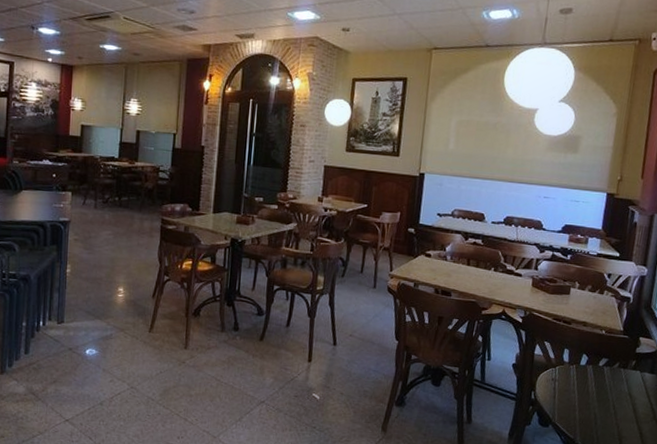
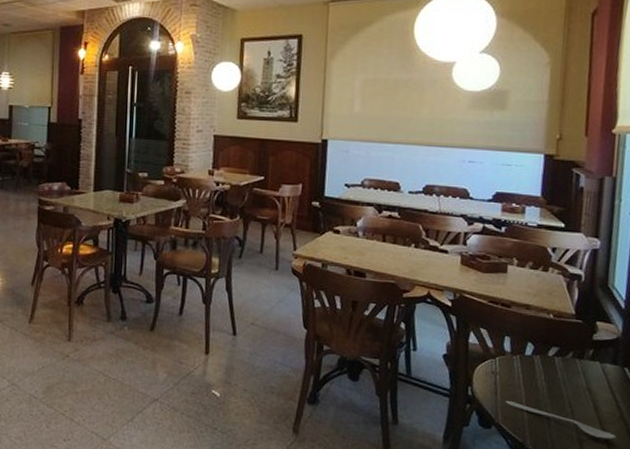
spoon: none [561,403,649,436] -> present [505,400,616,440]

